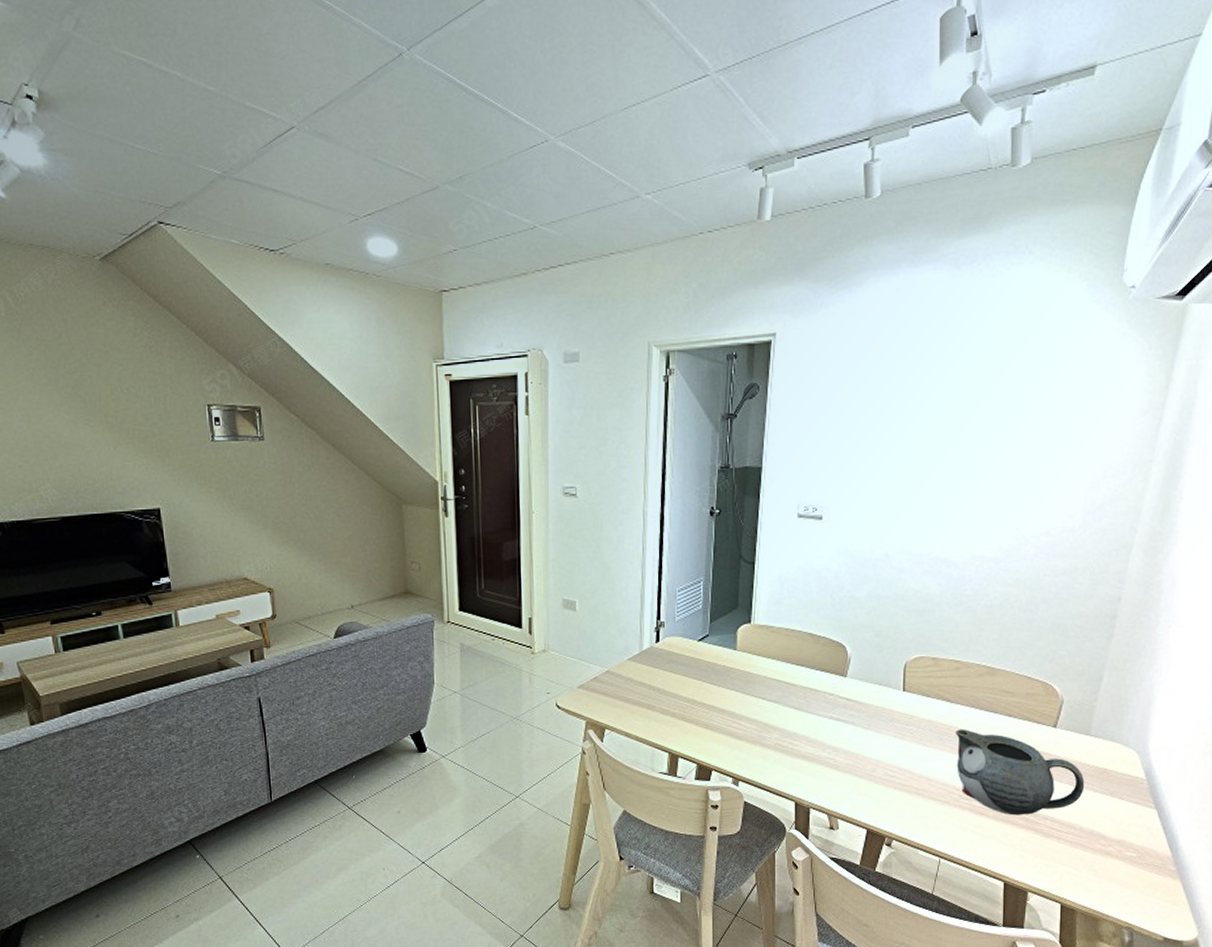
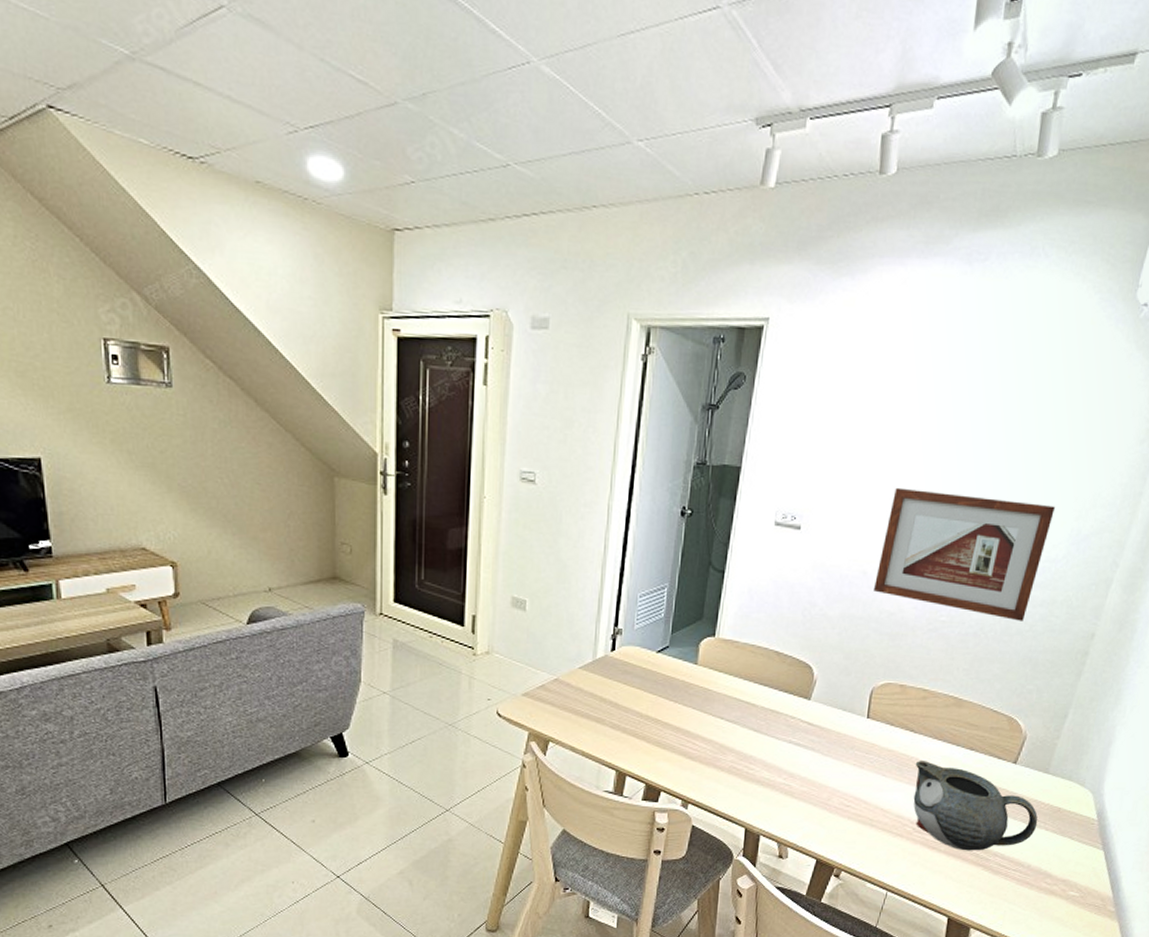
picture frame: none [898,474,1066,590] -> present [874,487,1055,621]

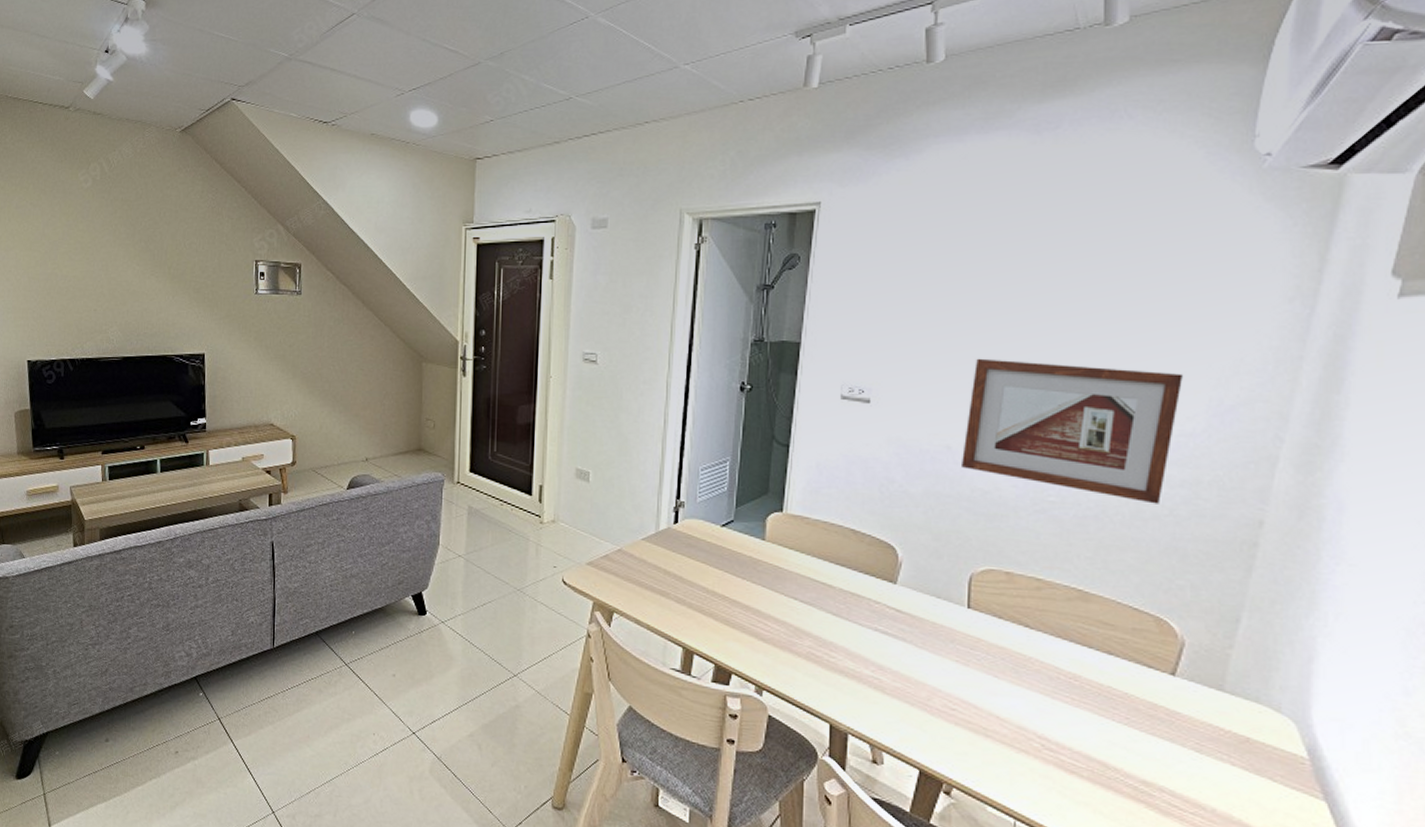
teapot: present [913,761,1038,851] -> none [1035,662,1218,783]

